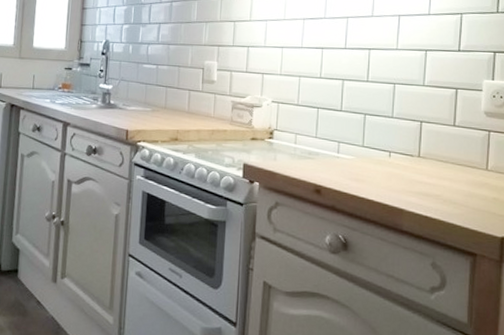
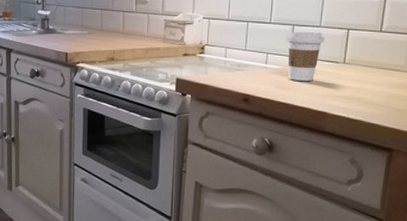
coffee cup: none [358,121,397,174] -> present [286,31,325,81]

